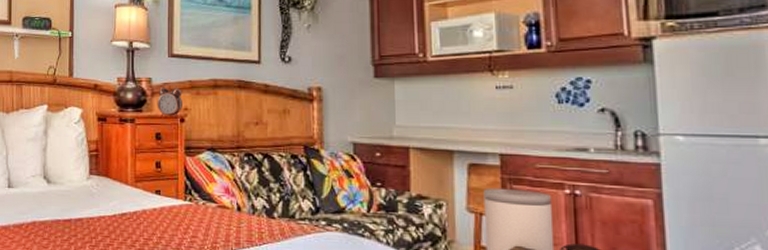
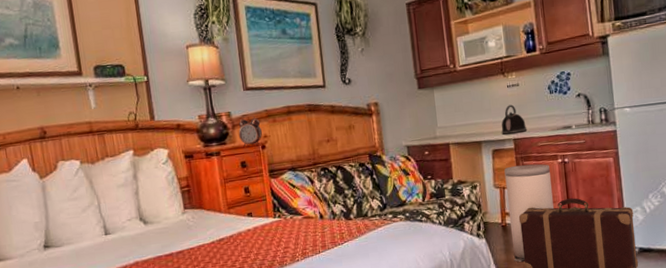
kettle: none [483,110,521,149] -> present [501,104,527,136]

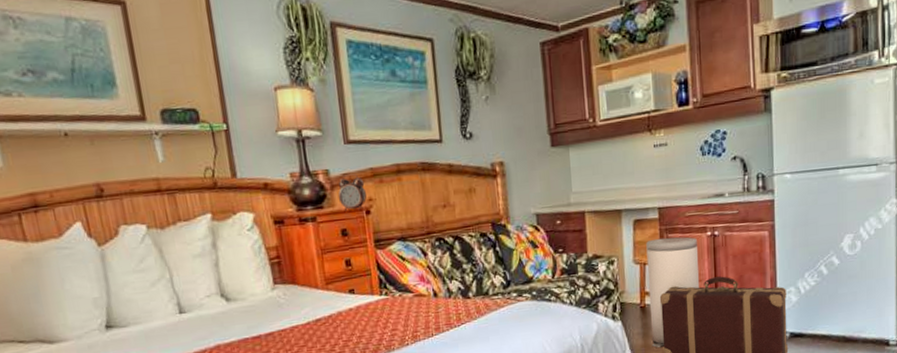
kettle: present [501,104,527,136] -> none [645,167,674,204]

